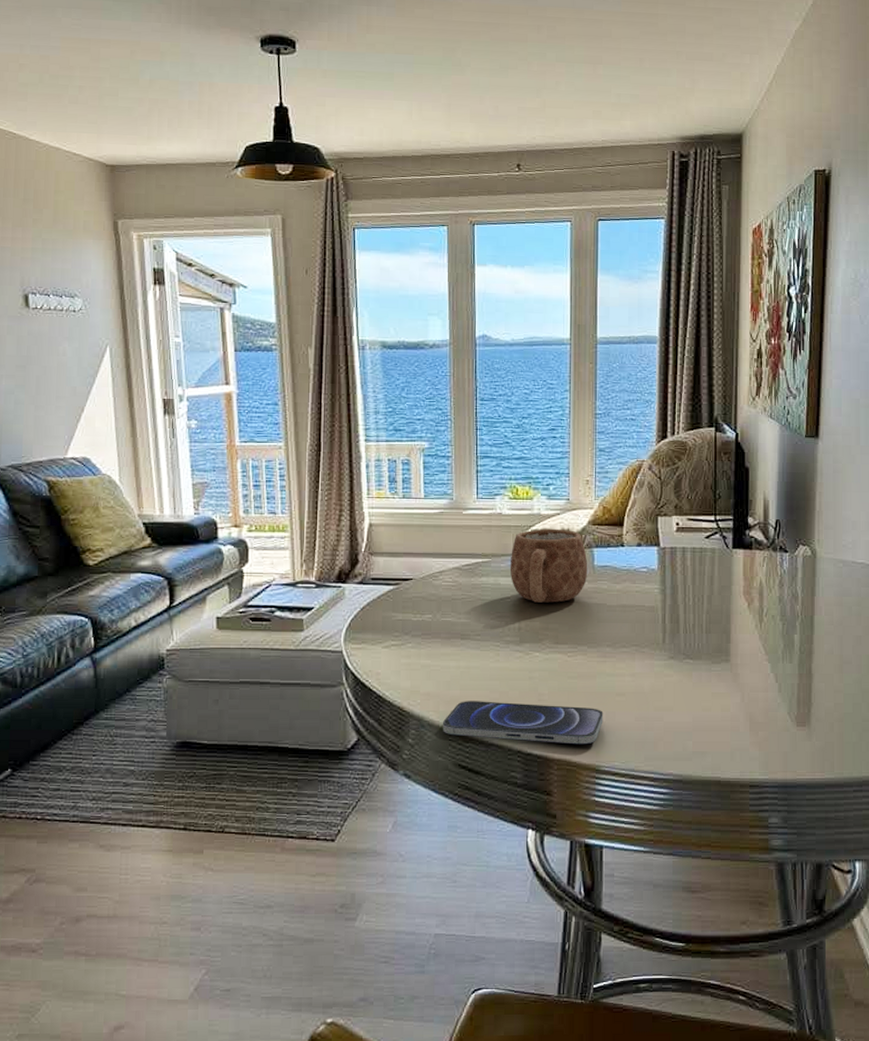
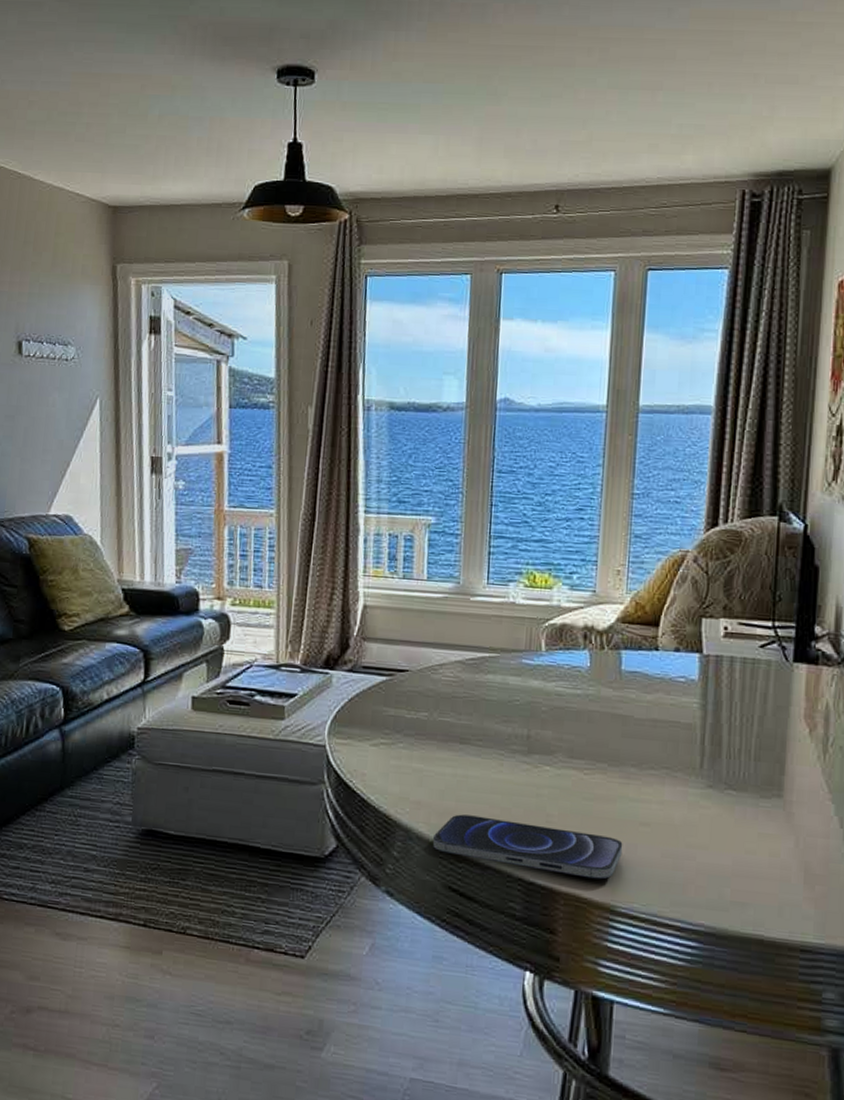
mug: present [509,528,588,603] -> none [520,623,614,711]

